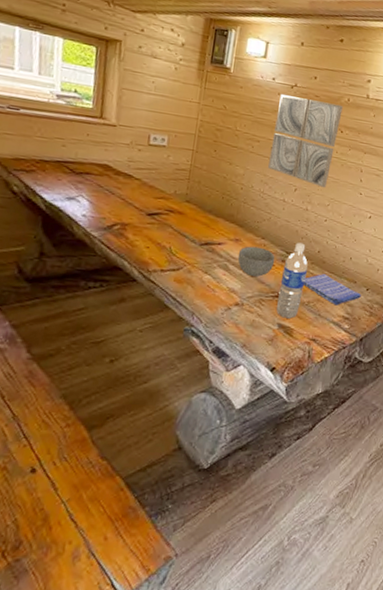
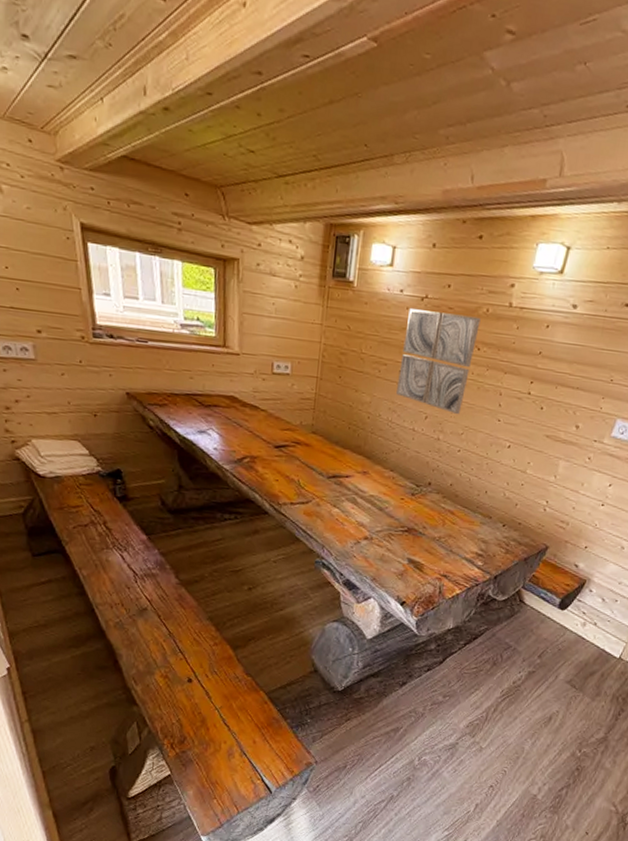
bowl: present [237,246,275,277] -> none [365,478,405,511]
water bottle: present [276,242,309,319] -> none [405,474,440,554]
dish towel: present [304,274,361,306] -> none [435,508,497,542]

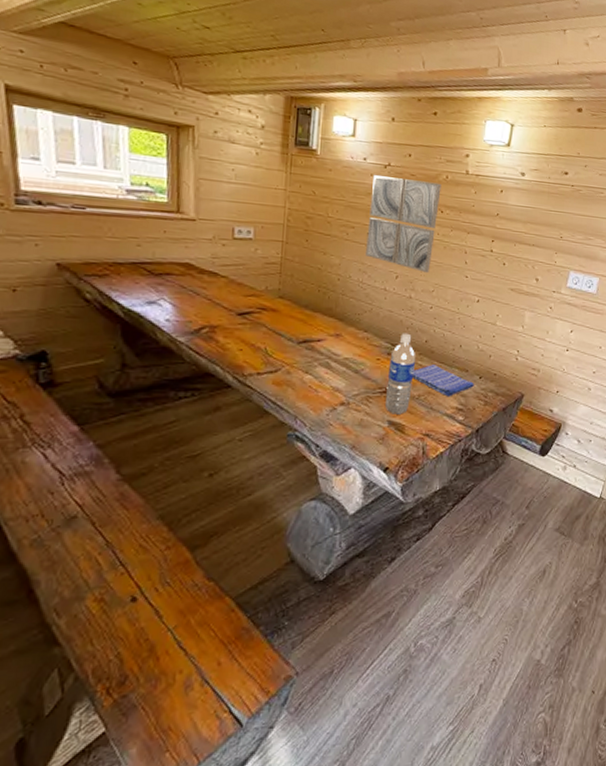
water bottle: none [405,474,440,554] -> present [384,333,416,415]
dish towel: none [435,508,497,542] -> present [412,365,474,397]

